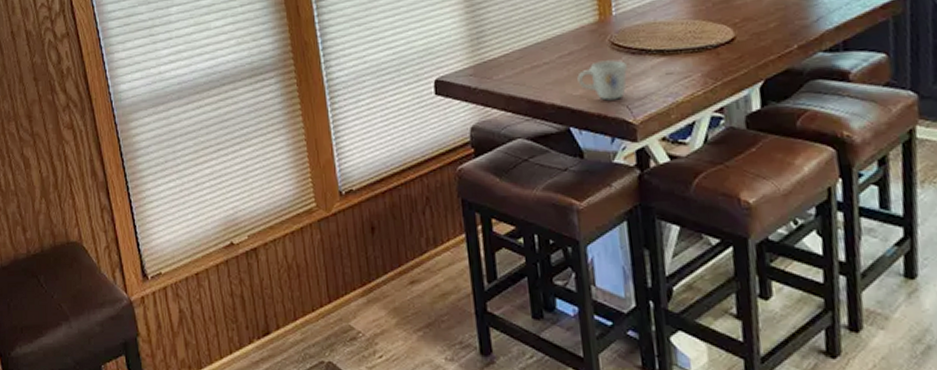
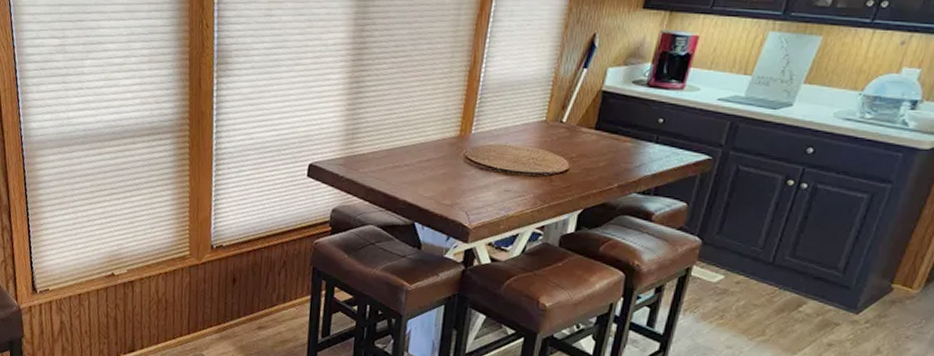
mug: present [577,59,628,101] -> none [430,170,475,206]

